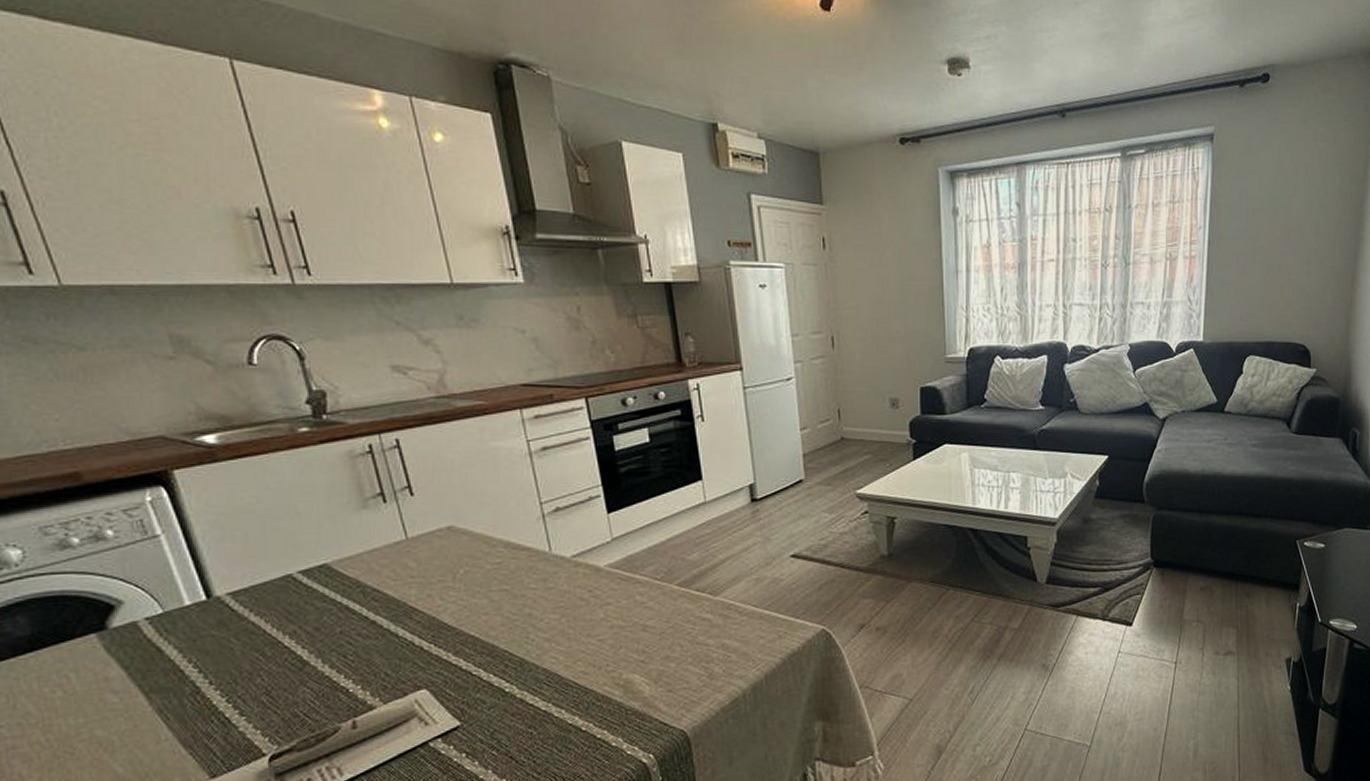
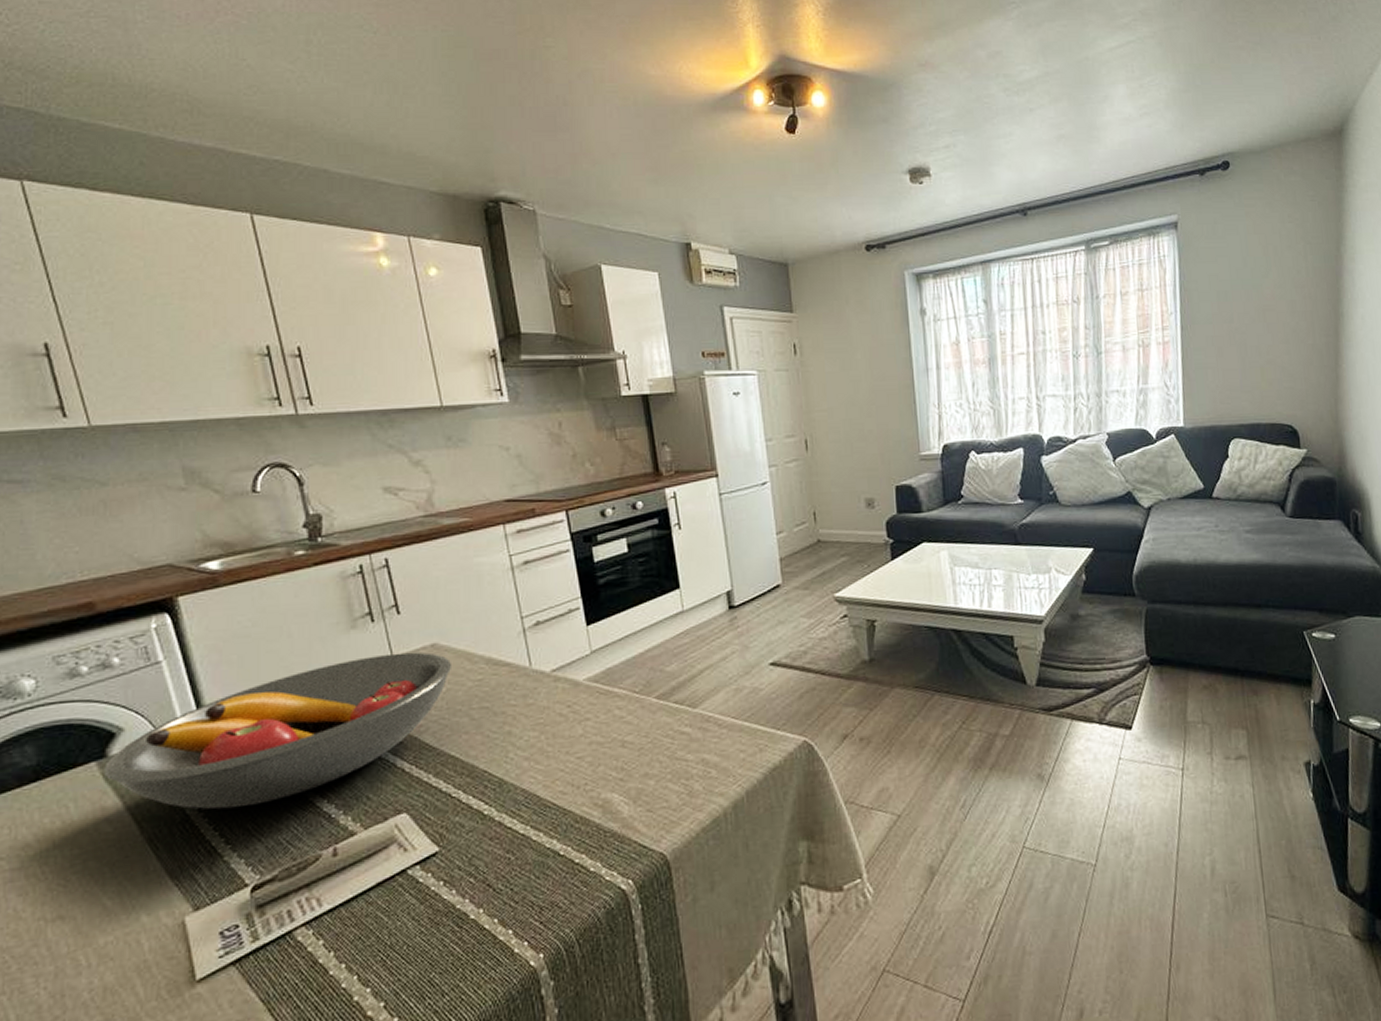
fruit bowl: none [105,534,470,682] -> present [104,652,453,809]

